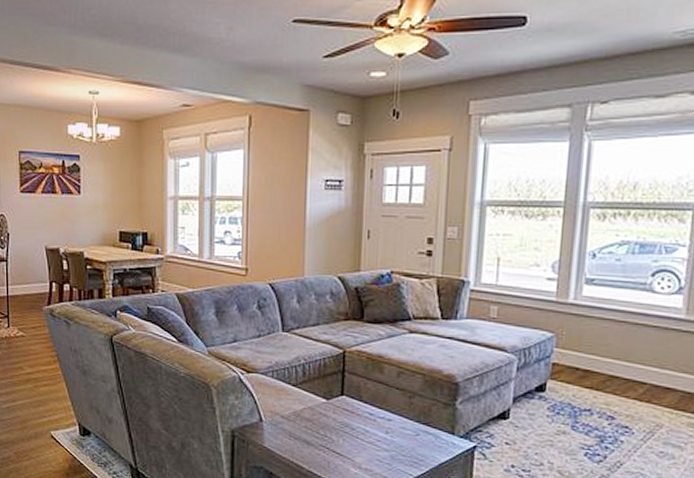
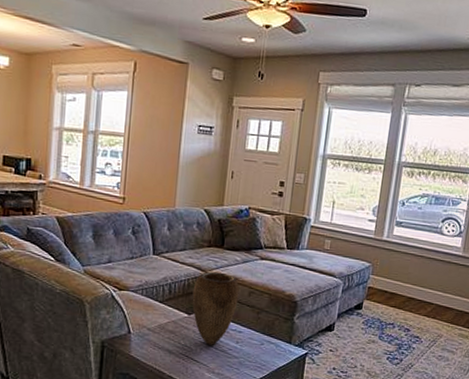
vase: none [330,350,385,436] -> present [192,272,239,345]

